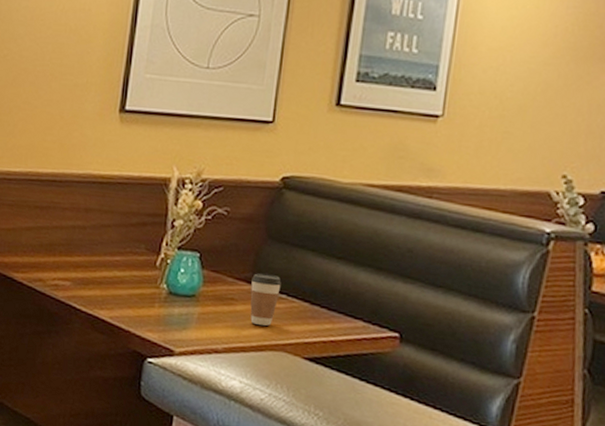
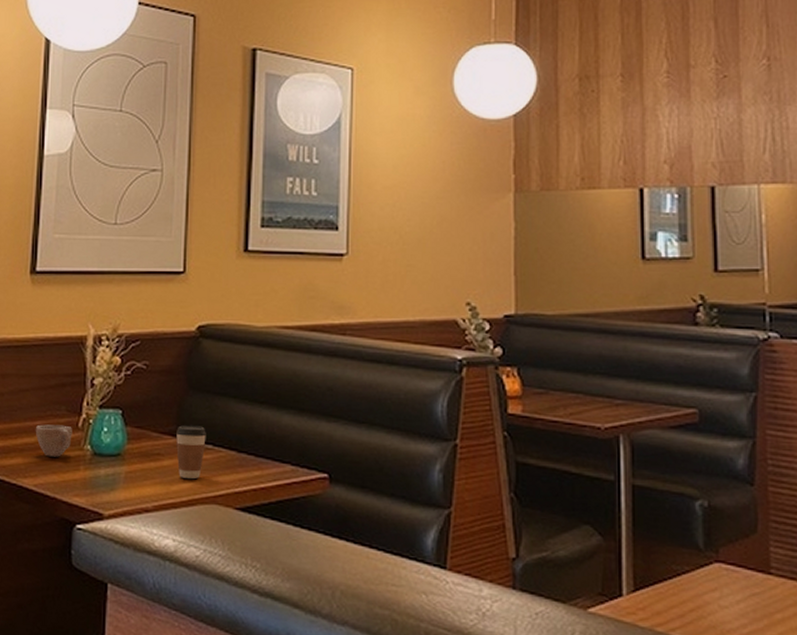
cup: none [114,260,150,293] -> present [35,424,72,457]

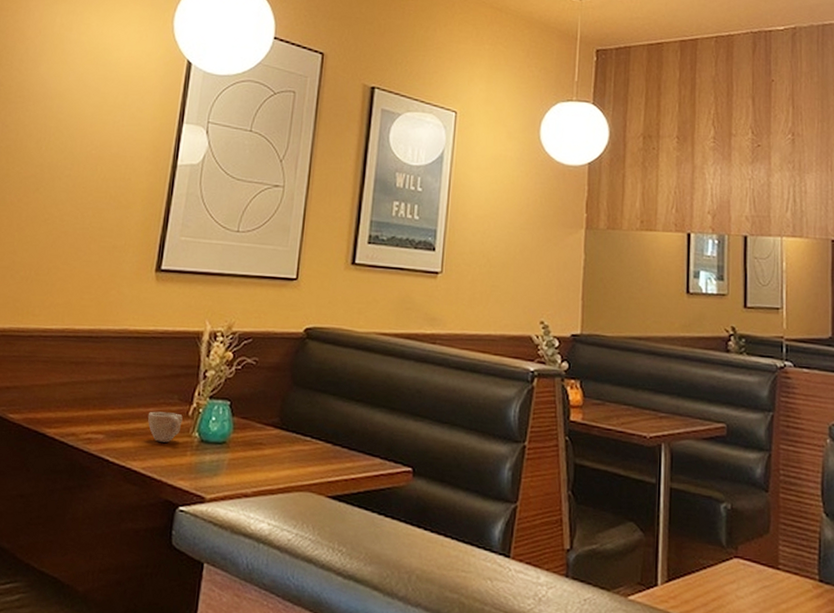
coffee cup: present [176,425,206,480] -> none [277,418,306,468]

